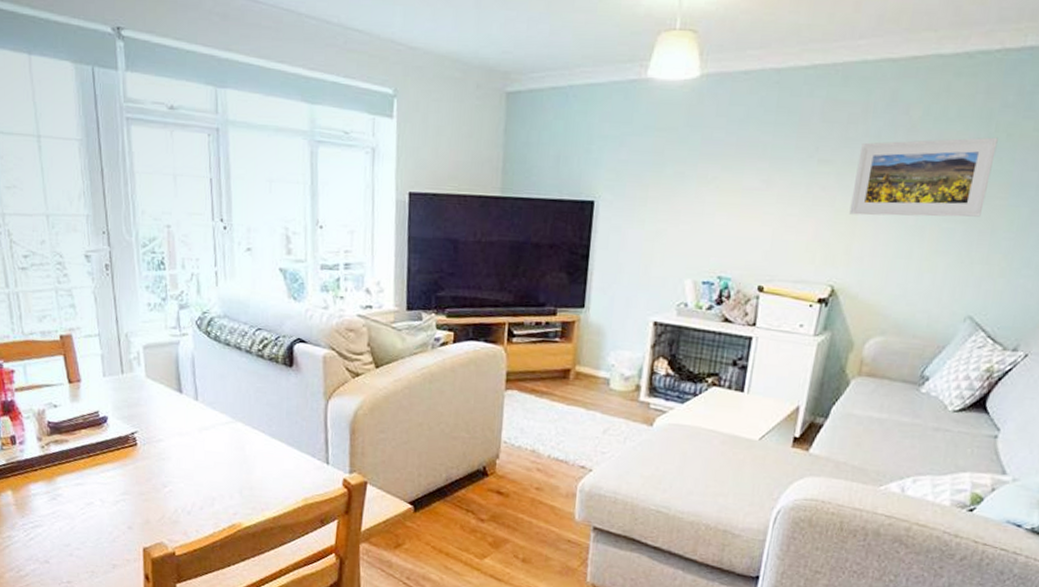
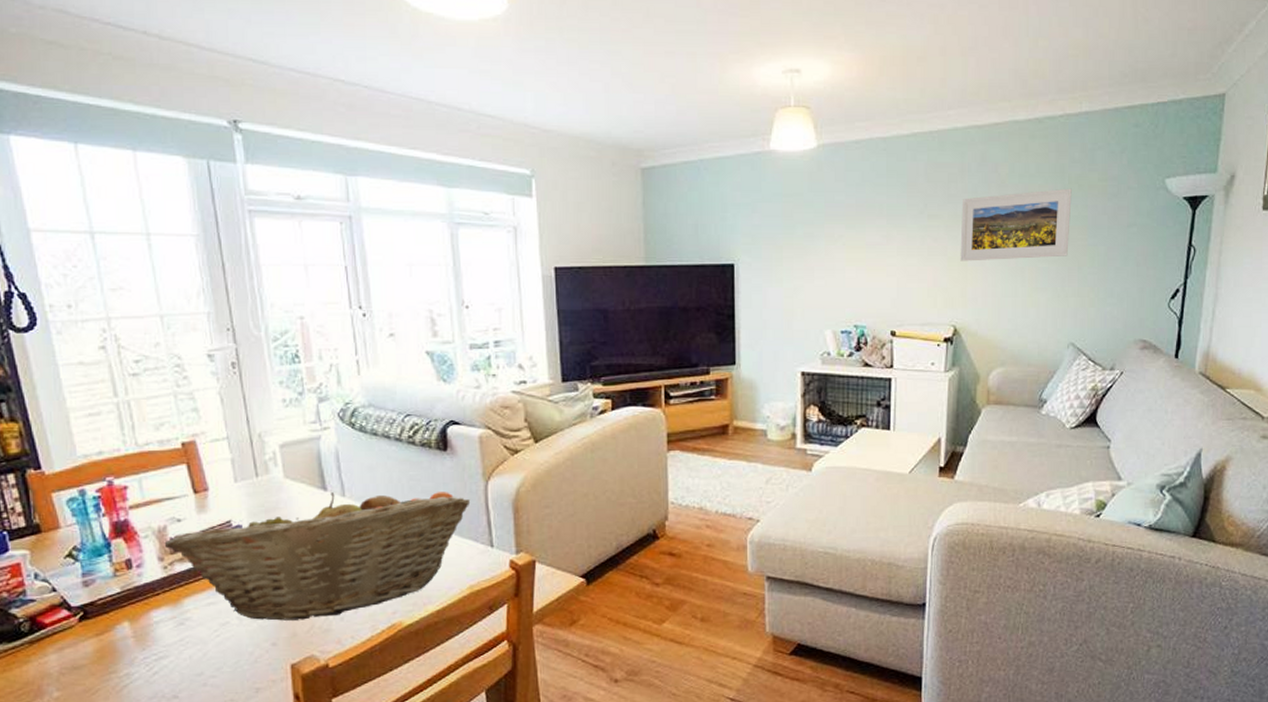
fruit basket: none [42,396,311,510] -> present [164,492,471,621]

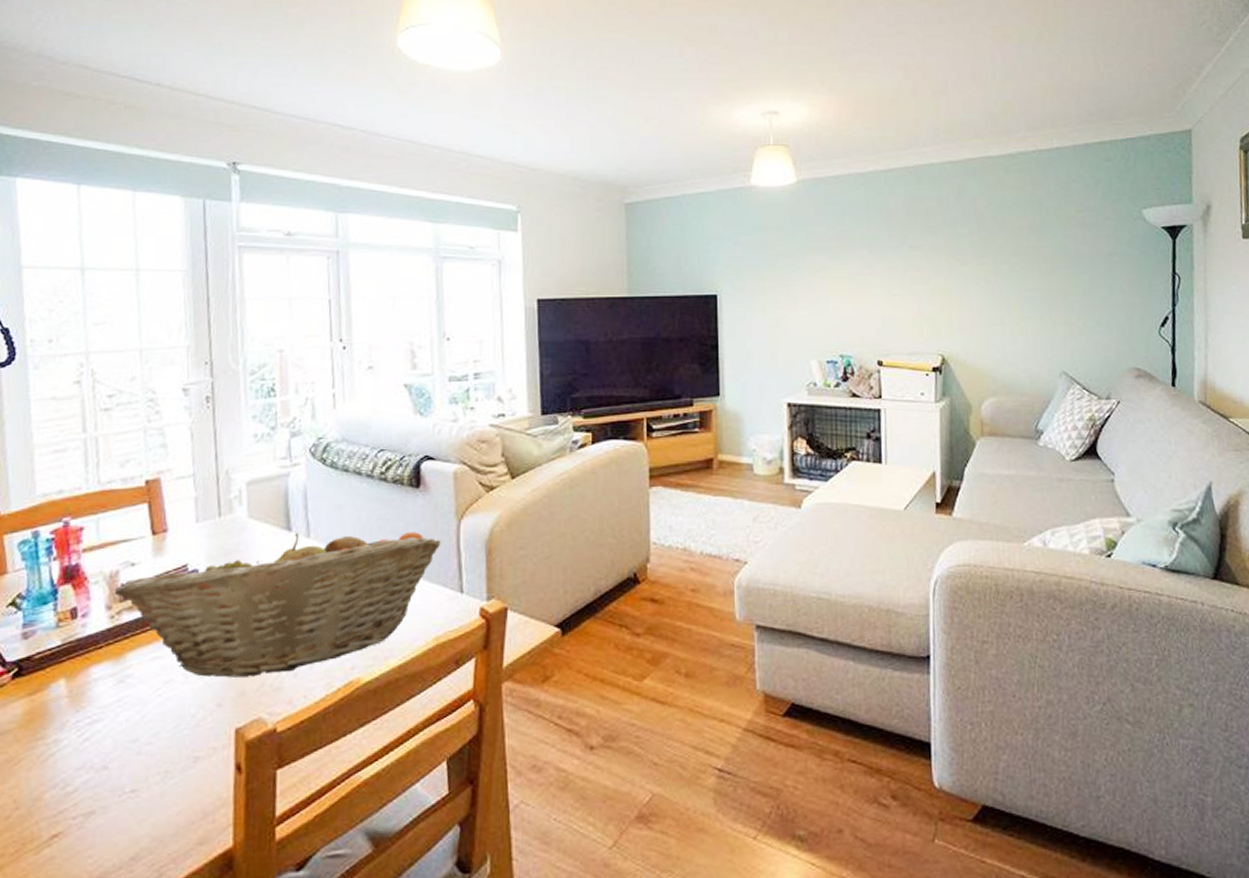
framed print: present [960,188,1072,261] -> none [942,219,1052,291]

